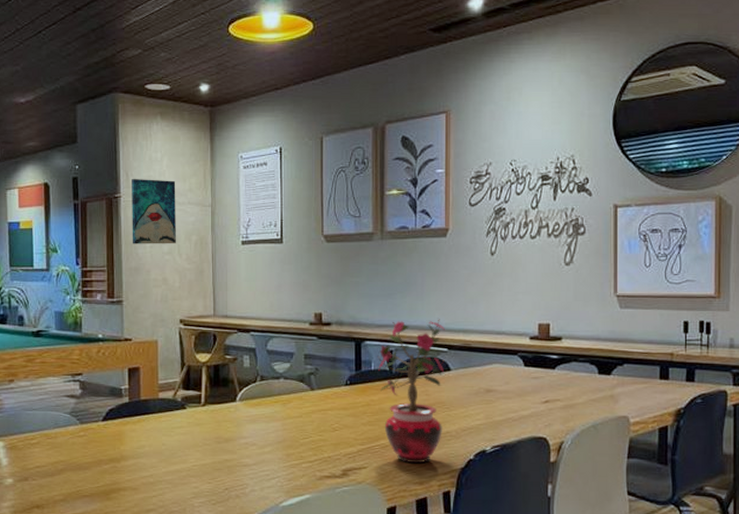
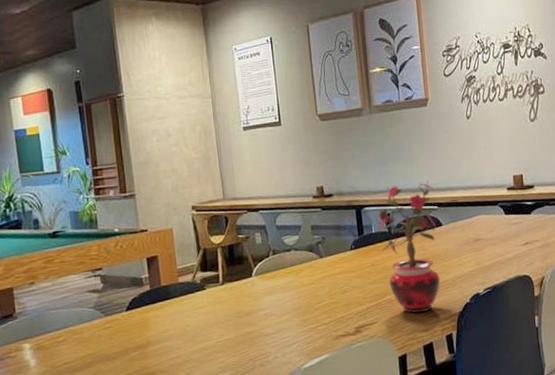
wall art: present [132,178,177,244] -> none [133,76,182,140]

